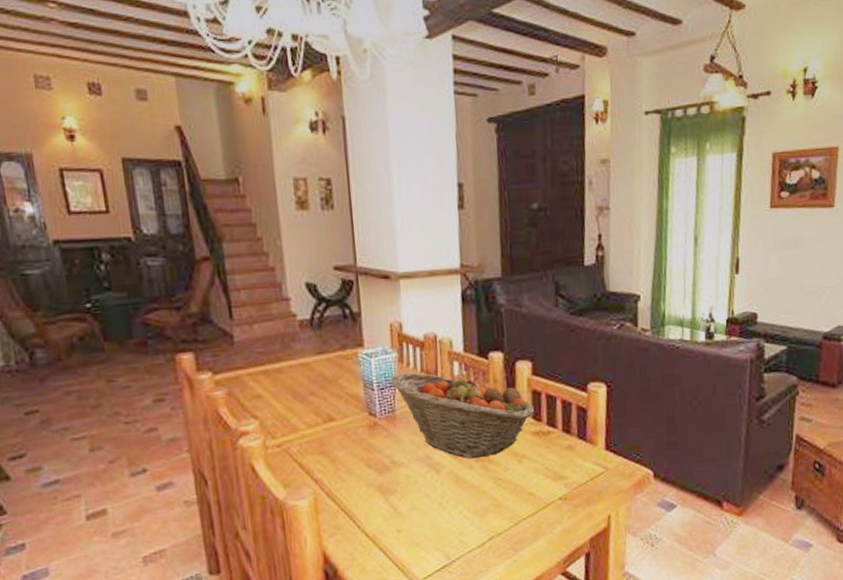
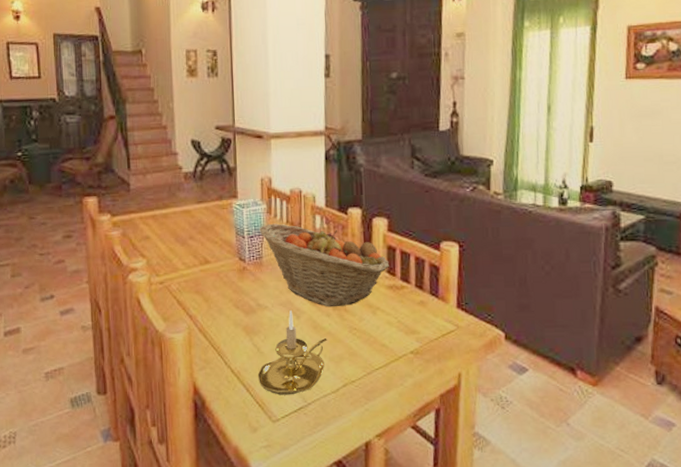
candle holder: none [395,465,470,556] -> present [257,311,327,395]

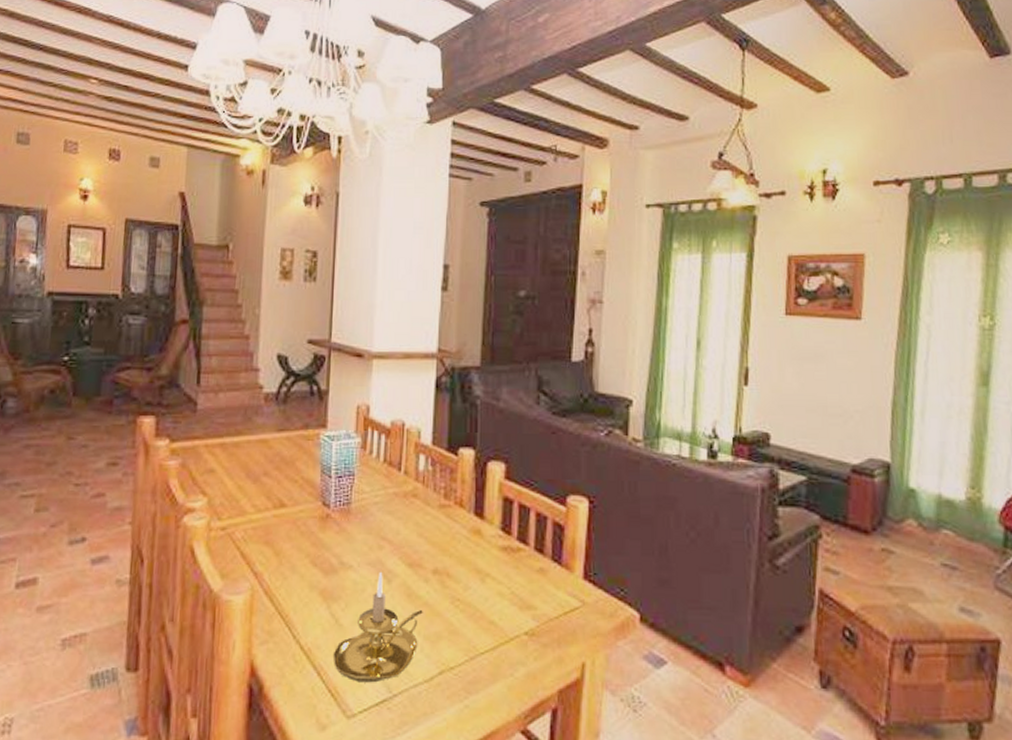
fruit basket: present [260,223,389,307] -> none [351,461,504,571]

